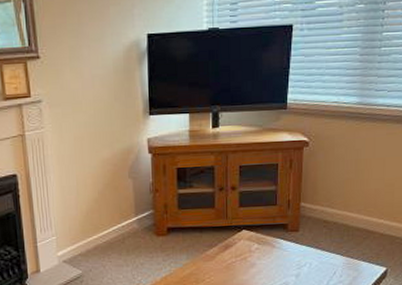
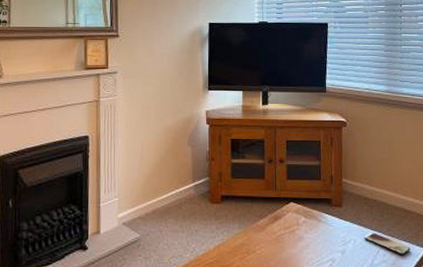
smartphone: none [320,254,370,275] -> present [364,232,411,255]

